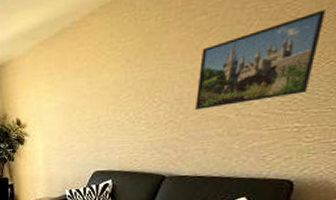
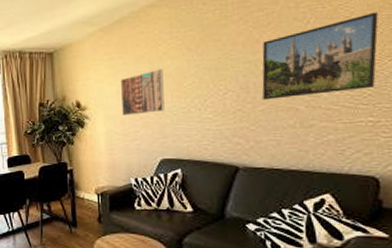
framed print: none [58,82,101,131] -> present [120,69,165,116]

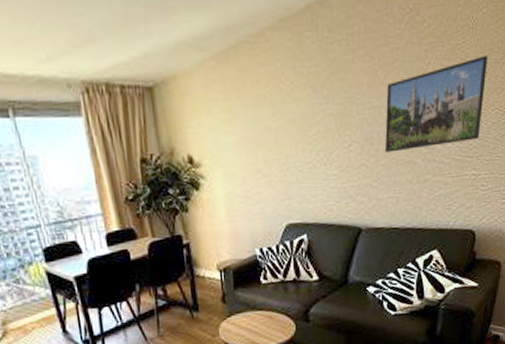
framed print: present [120,69,165,116] -> none [239,114,289,174]

